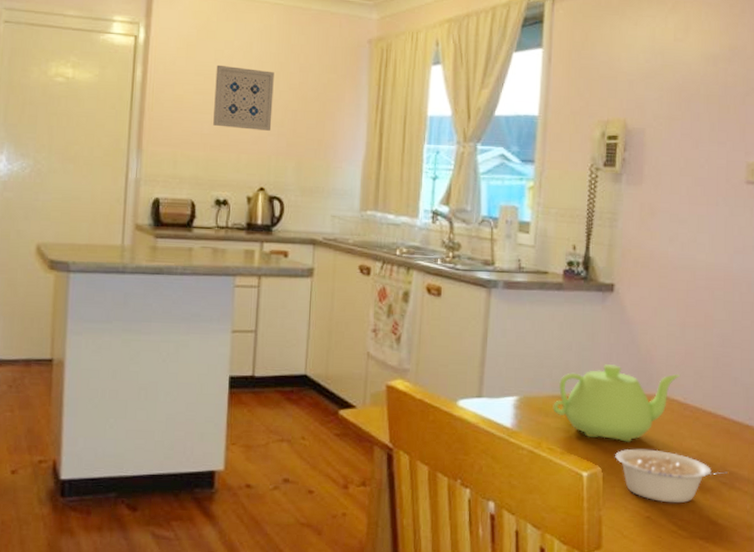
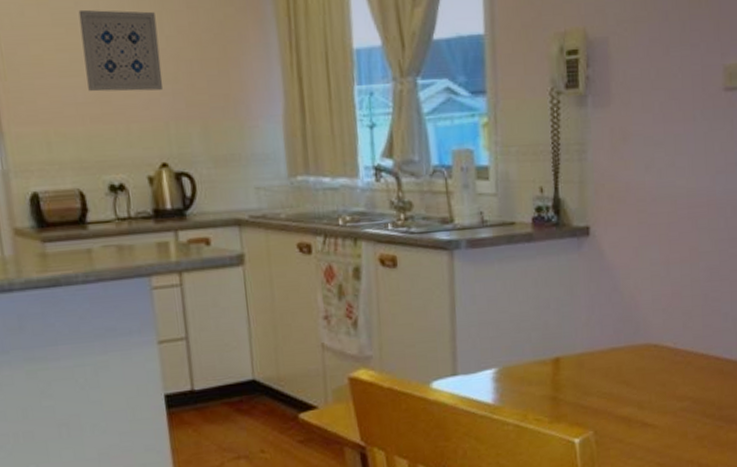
teapot: present [553,364,681,442] -> none [535,317,669,402]
legume: present [615,448,728,504] -> none [607,402,724,458]

